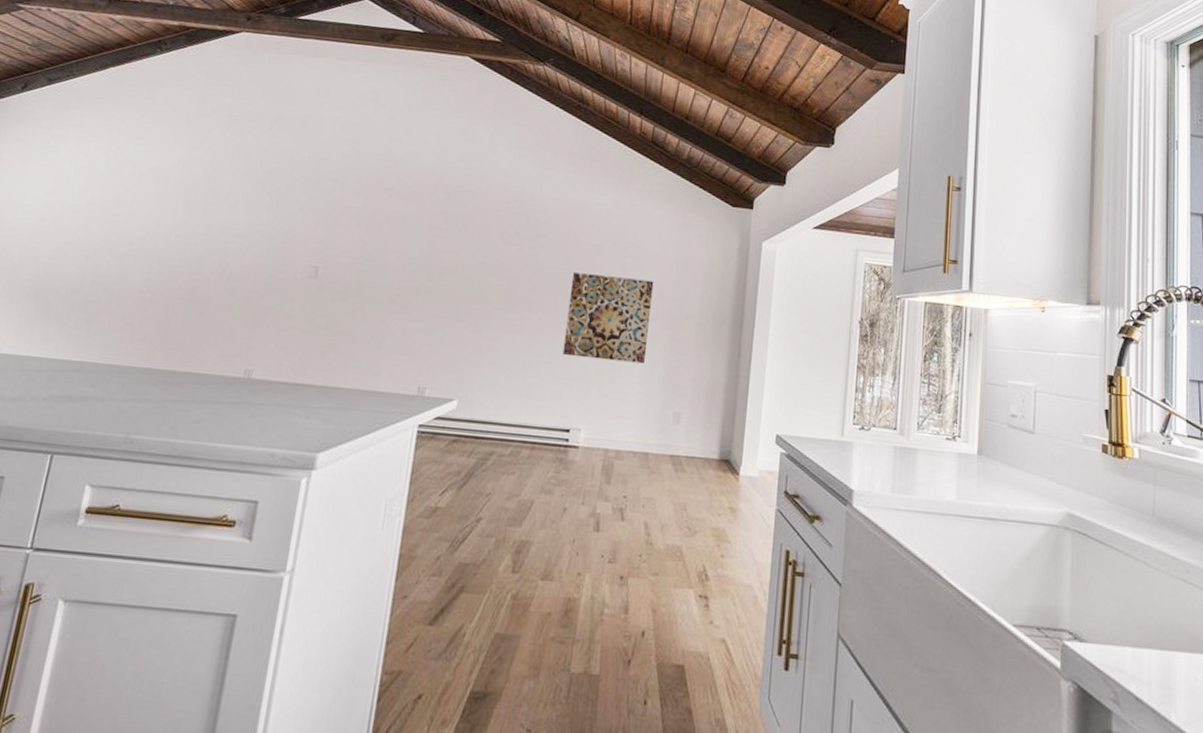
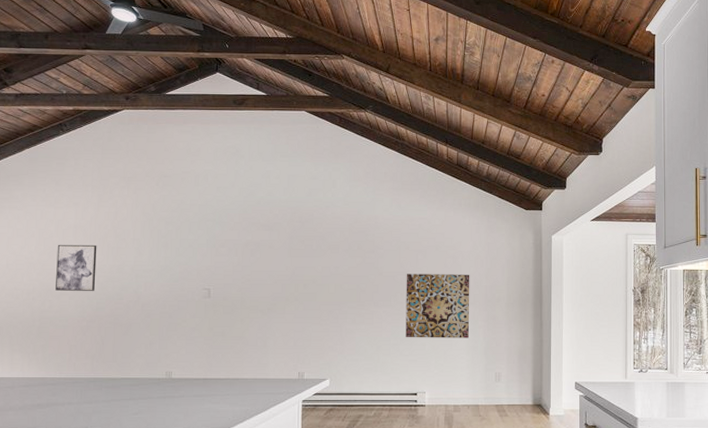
wall art: none [118,190,181,255] -> present [55,244,97,291]

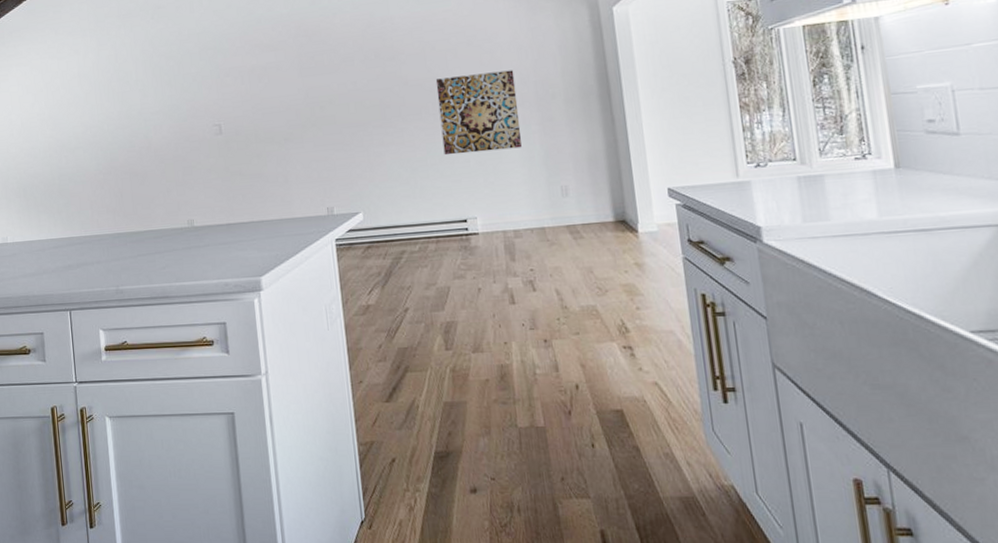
wall art: present [55,244,97,291] -> none [65,92,107,145]

